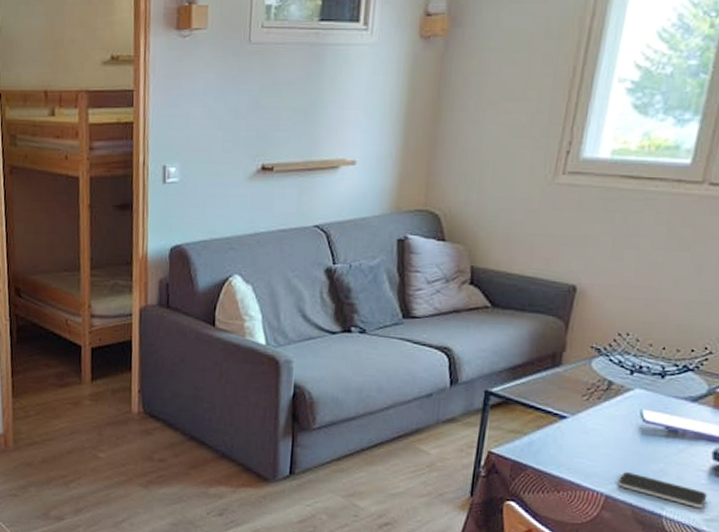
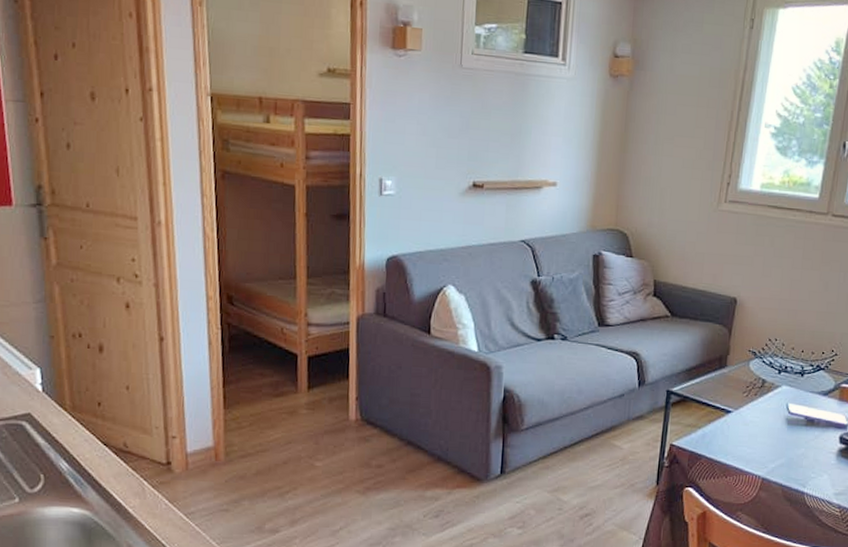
smartphone: present [617,472,708,508] -> none [771,457,836,484]

